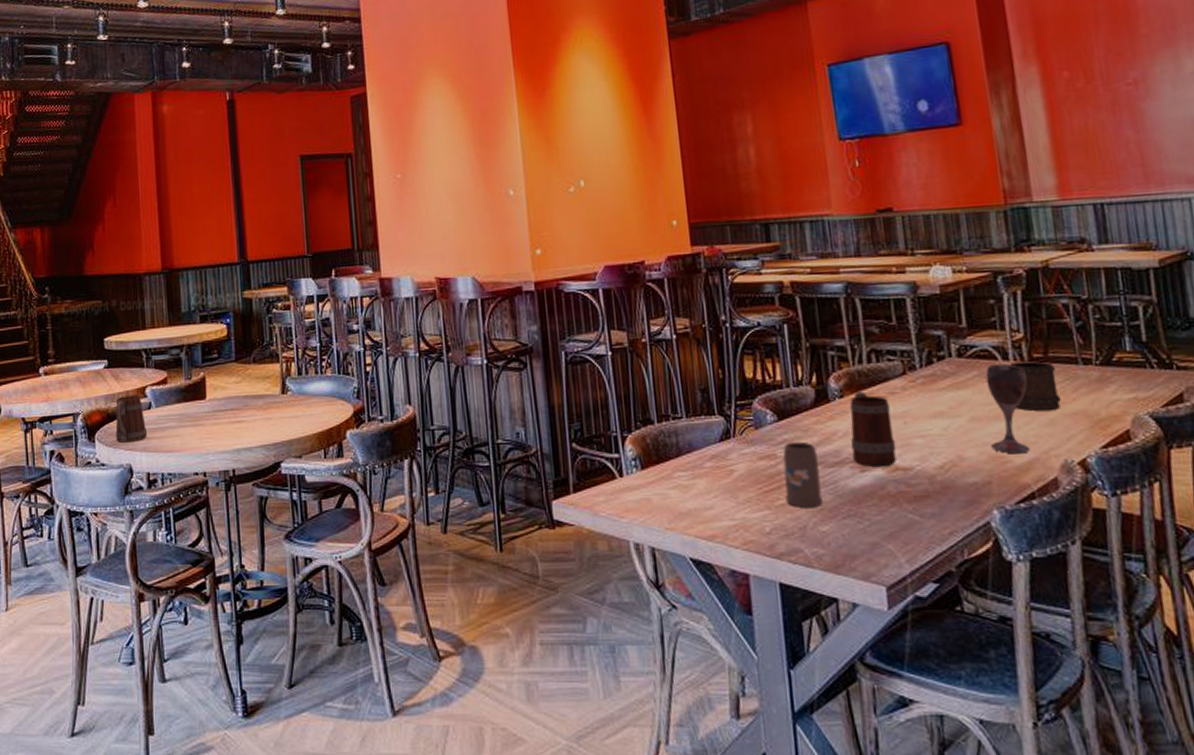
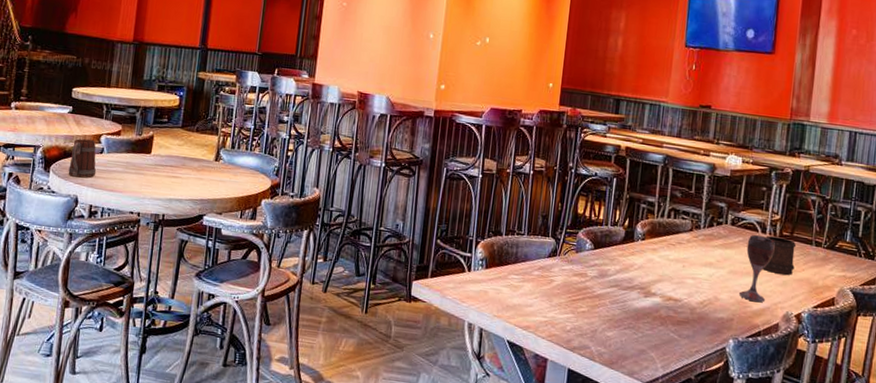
beer mug: present [783,441,823,507] -> none [586,266,617,317]
beer mug: present [850,392,897,467] -> none [640,238,676,296]

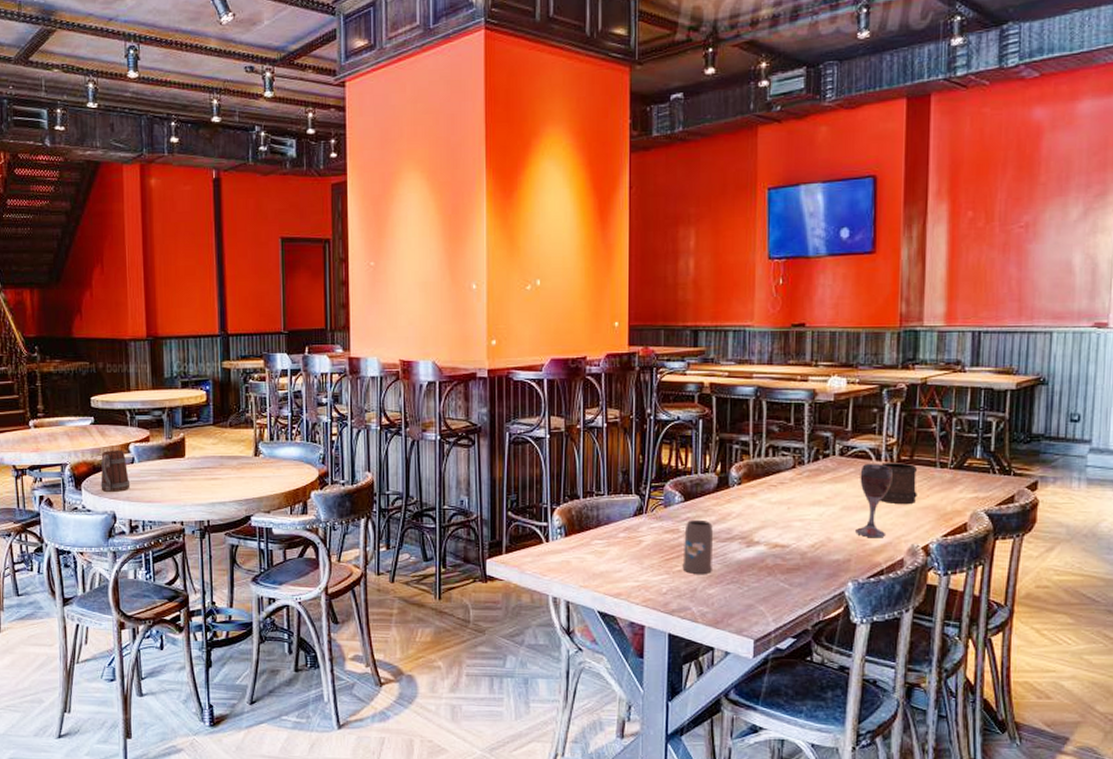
beer mug: none [586,266,617,317] -> present [682,519,713,574]

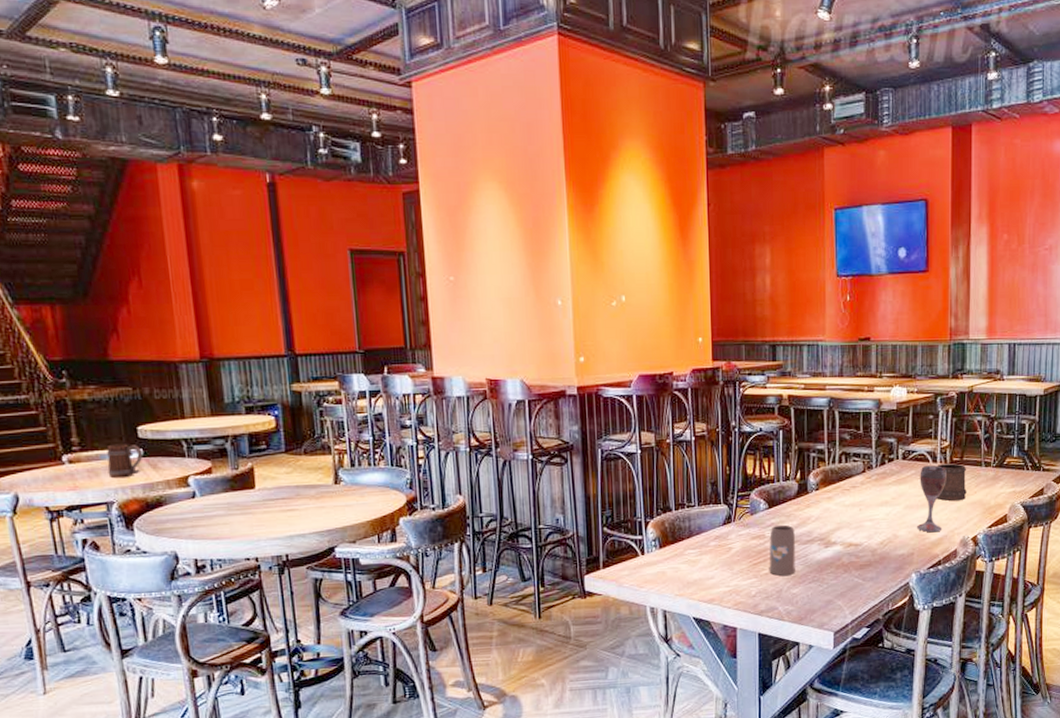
beer mug: none [64,412,94,442] -> present [106,444,143,478]
beer mug: present [100,449,131,492] -> none [155,483,193,531]

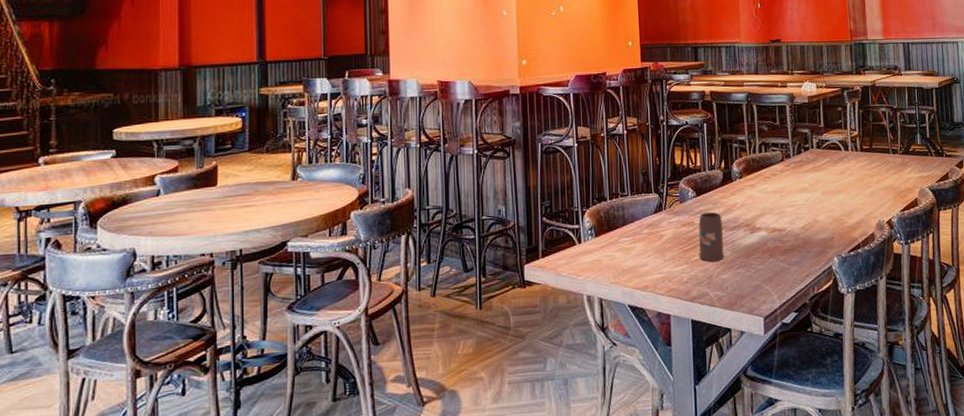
beer mug: present [106,444,143,478] -> none [80,145,115,178]
cup: present [916,465,947,533] -> none [834,153,859,217]
beer mug: present [937,463,967,501] -> none [849,151,879,186]

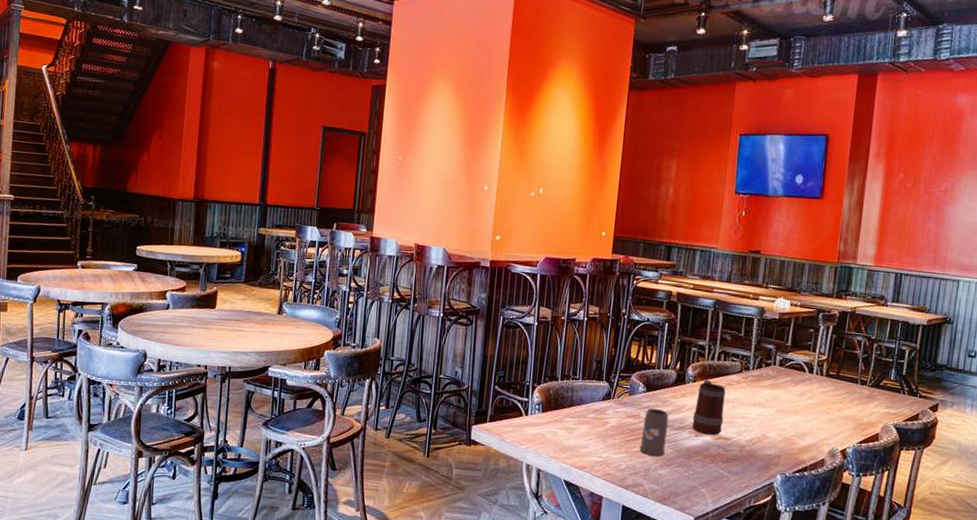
beer mug: none [745,174,775,229] -> present [691,380,726,435]

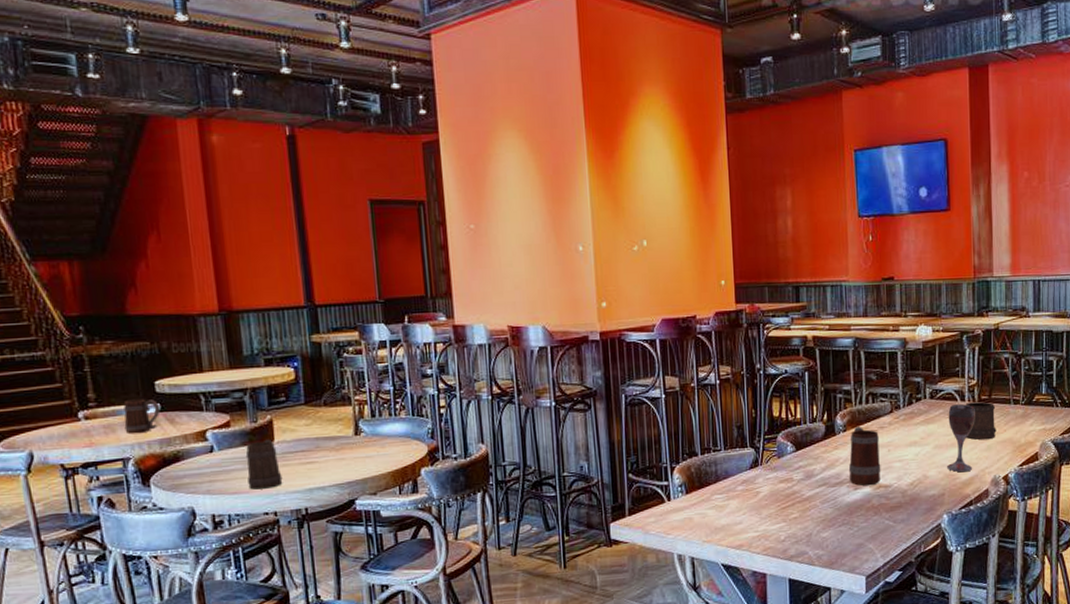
beer mug: none [108,257,137,285] -> present [123,399,161,433]
beer mug: none [190,305,217,346] -> present [245,439,283,490]
beer mug: present [639,408,669,456] -> none [797,467,825,519]
cup: none [786,374,822,439] -> present [946,404,975,472]
beer mug: none [809,375,842,413] -> present [965,402,996,440]

